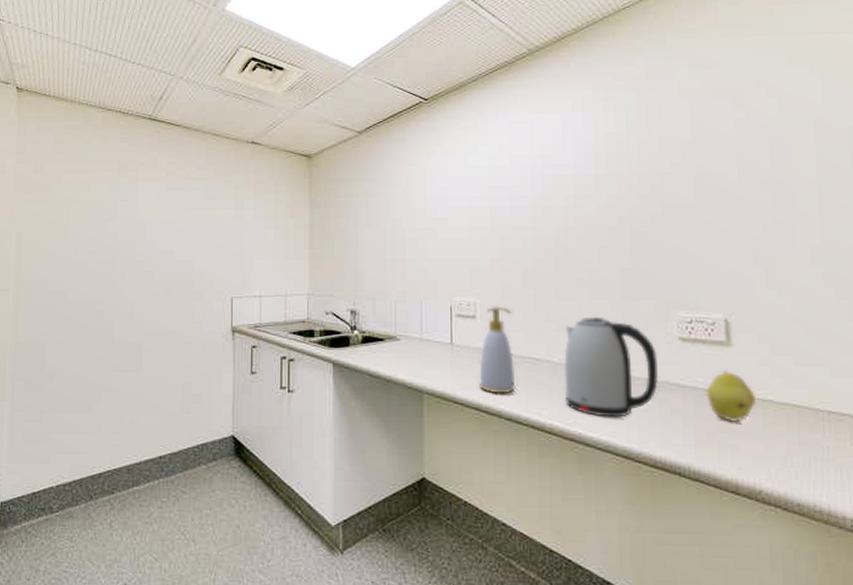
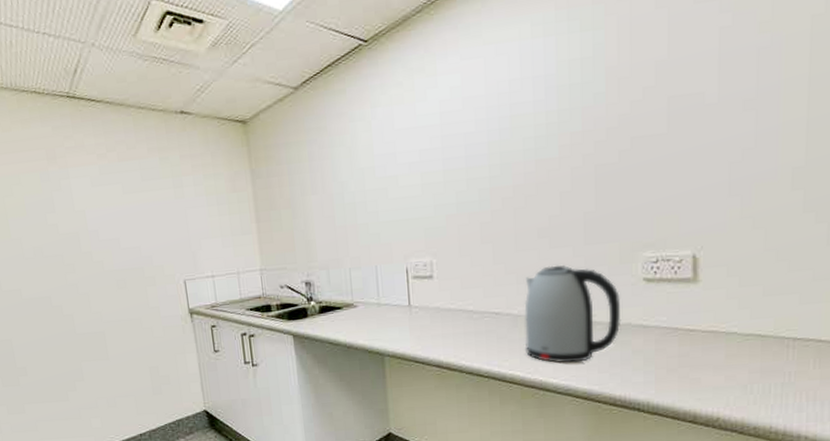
soap bottle: present [478,306,516,394] -> none [438,263,476,351]
fruit: present [705,370,757,422] -> none [668,307,721,357]

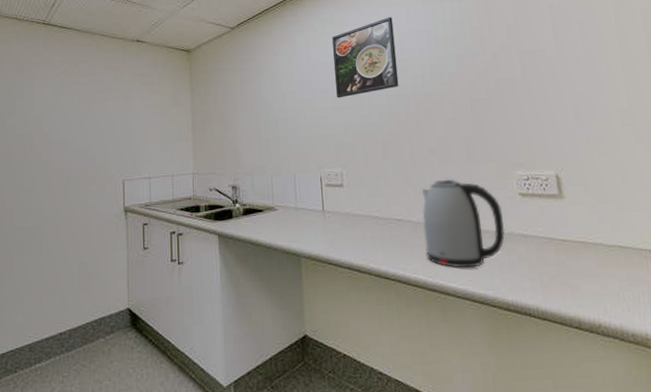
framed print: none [421,59,505,173] -> present [331,17,399,98]

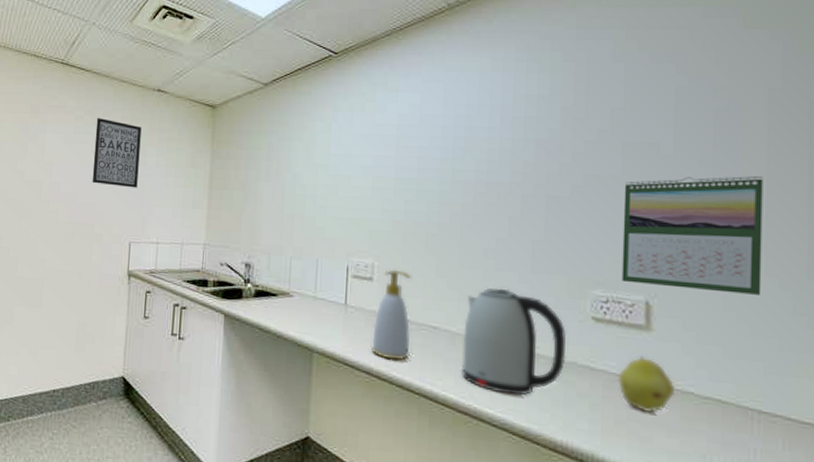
wall art: none [81,70,126,131] -> present [92,118,142,188]
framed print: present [331,17,399,98] -> none [378,85,461,178]
soap bottle: none [348,174,383,254] -> present [370,269,412,361]
calendar: none [525,67,635,162] -> present [621,175,763,295]
fruit: none [545,219,590,265] -> present [617,356,676,413]

